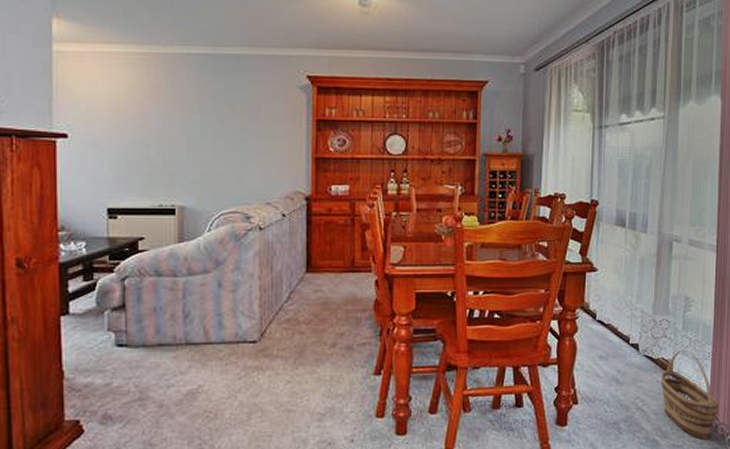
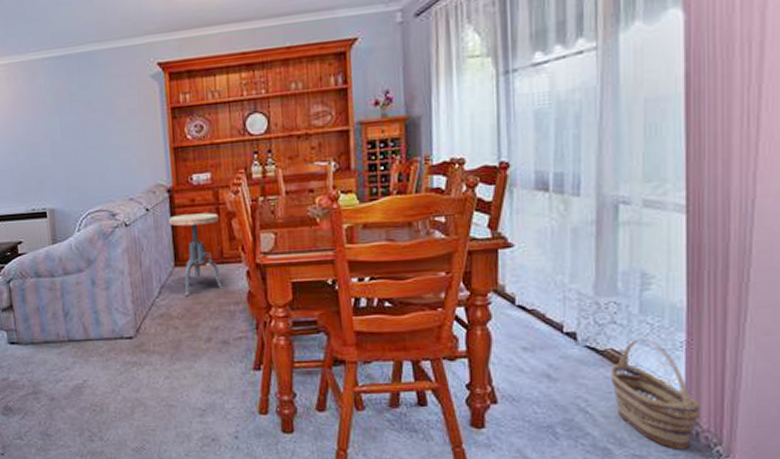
side table: none [304,223,353,301] -> present [168,212,224,296]

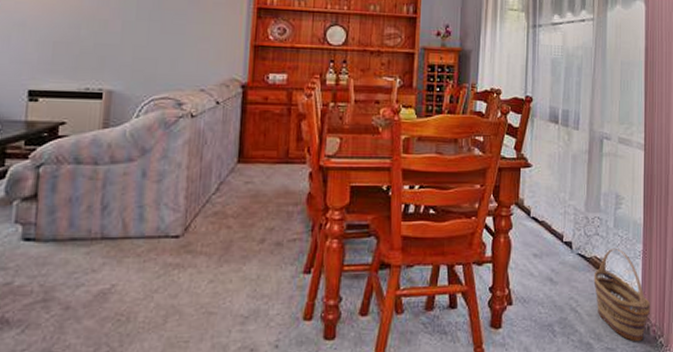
side table: present [168,212,224,296] -> none [238,111,289,194]

